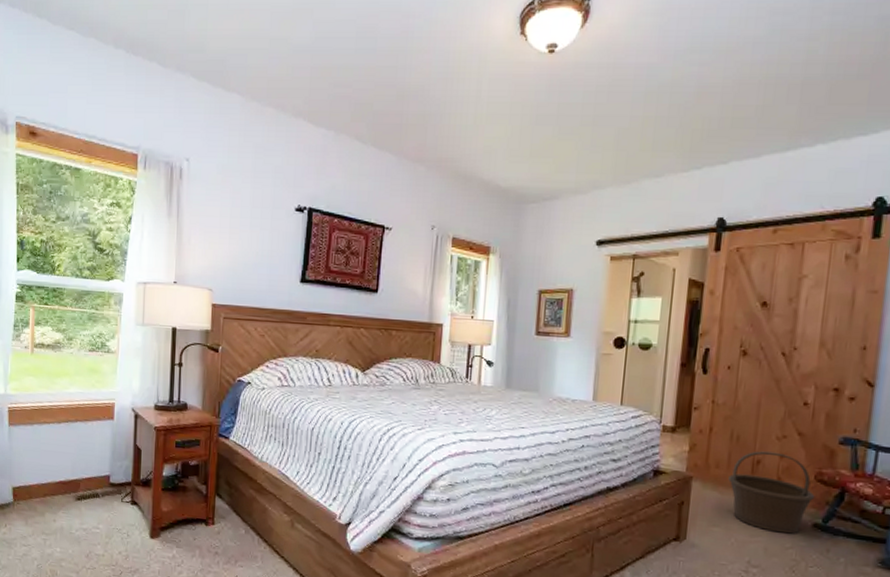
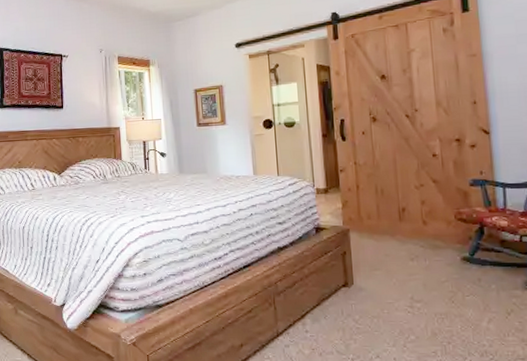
basket: present [728,451,815,534] -> none [381,199,459,269]

